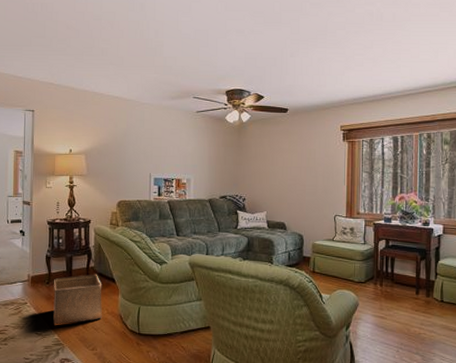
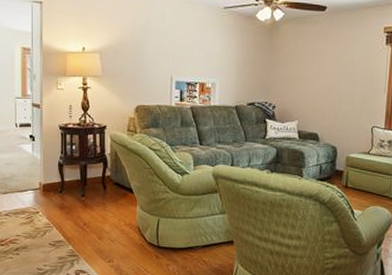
storage bin: present [53,274,102,325] -> none [67,183,119,236]

